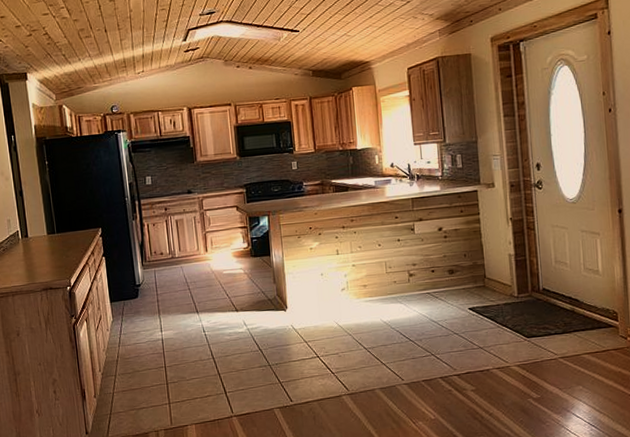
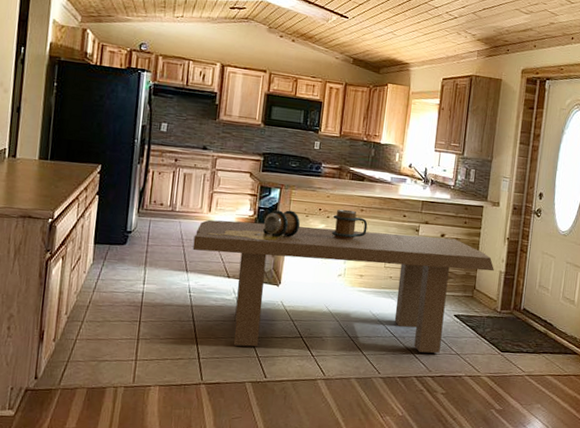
dining table: none [197,222,502,375] -> present [192,209,494,354]

